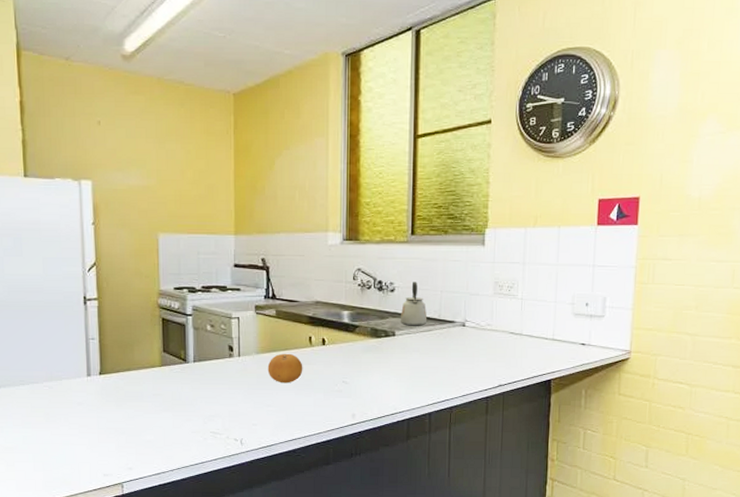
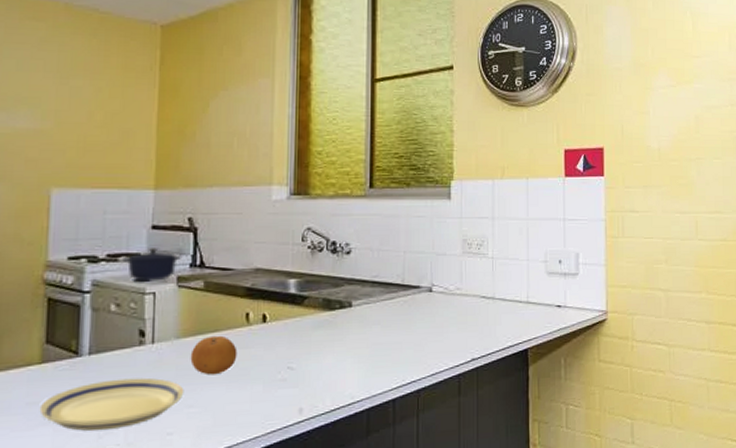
plate: none [162,381,264,417] -> present [39,377,184,431]
cooking pot: none [212,282,258,309] -> present [121,248,183,282]
kettle: present [400,282,428,327] -> none [357,242,389,296]

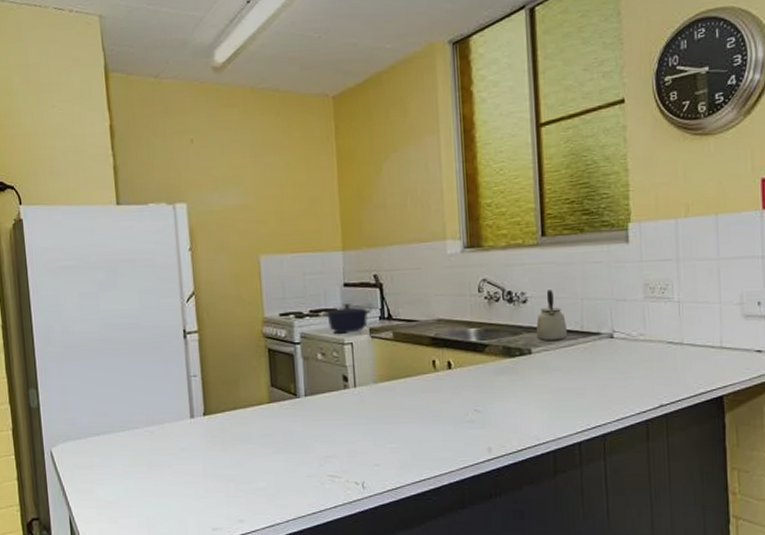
plate: present [39,377,184,431] -> none [272,416,385,459]
fruit: present [190,335,237,375] -> none [387,380,428,416]
kettle: none [357,242,389,296] -> present [535,290,568,343]

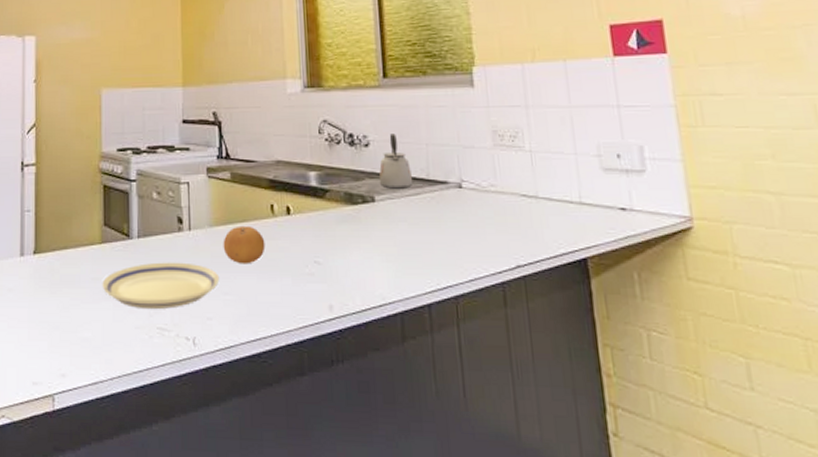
plate: none [272,416,385,459] -> present [102,262,220,309]
cooking pot: present [321,303,372,334] -> none [159,141,210,172]
fruit: none [387,380,428,416] -> present [223,225,266,264]

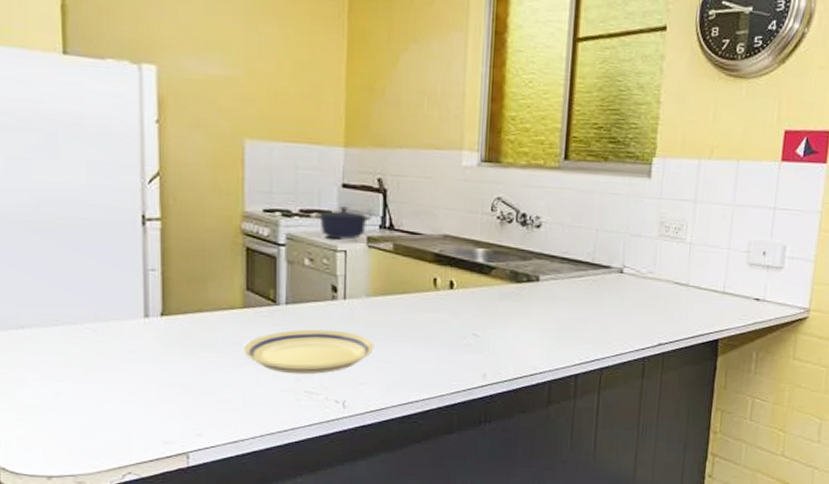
cooking pot: none [159,141,210,172] -> present [313,206,372,240]
fruit: present [223,225,266,264] -> none [380,297,425,335]
kettle: present [379,133,414,190] -> none [545,217,579,272]

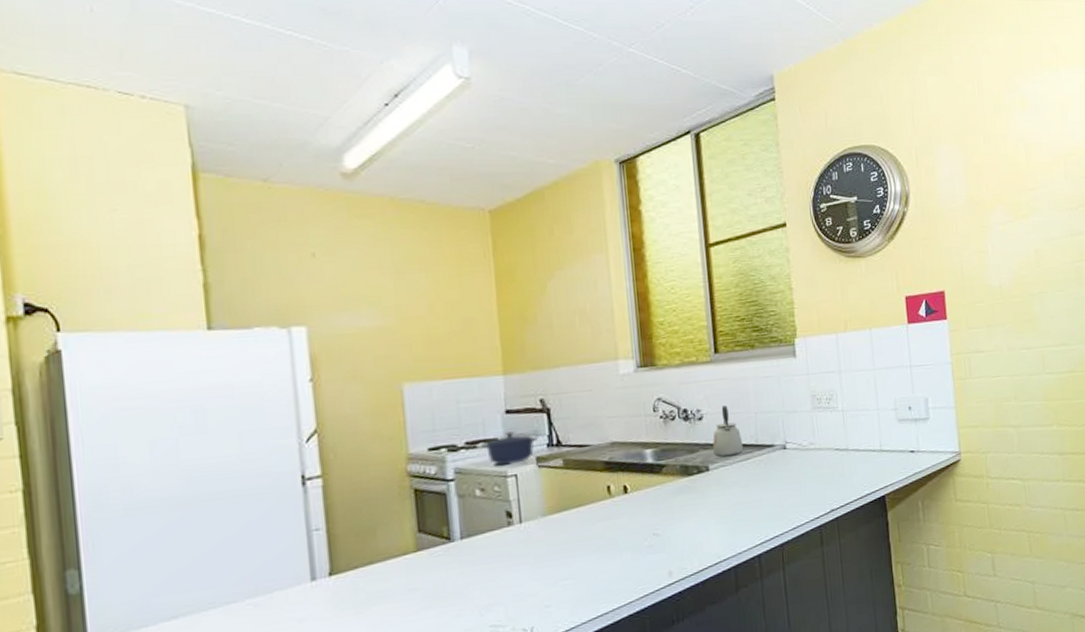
plate: present [243,329,374,374] -> none [420,555,557,611]
kettle: none [545,217,579,272] -> present [712,405,744,459]

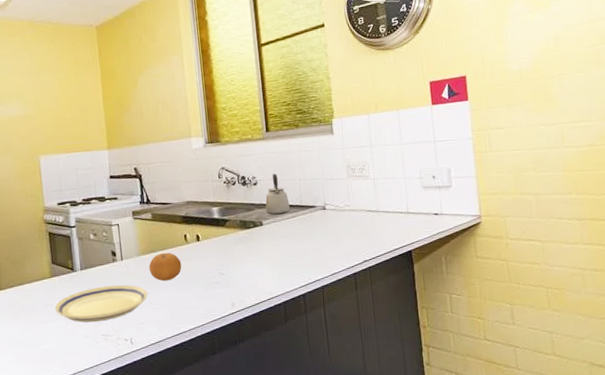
plate: none [420,555,557,611] -> present [54,284,148,323]
cooking pot: present [479,431,539,466] -> none [92,192,134,217]
fruit: none [558,509,604,548] -> present [149,252,182,281]

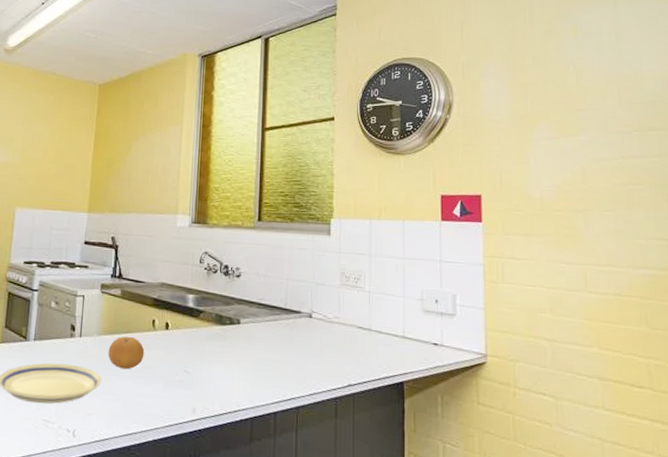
kettle: present [265,173,291,216] -> none [245,268,273,316]

